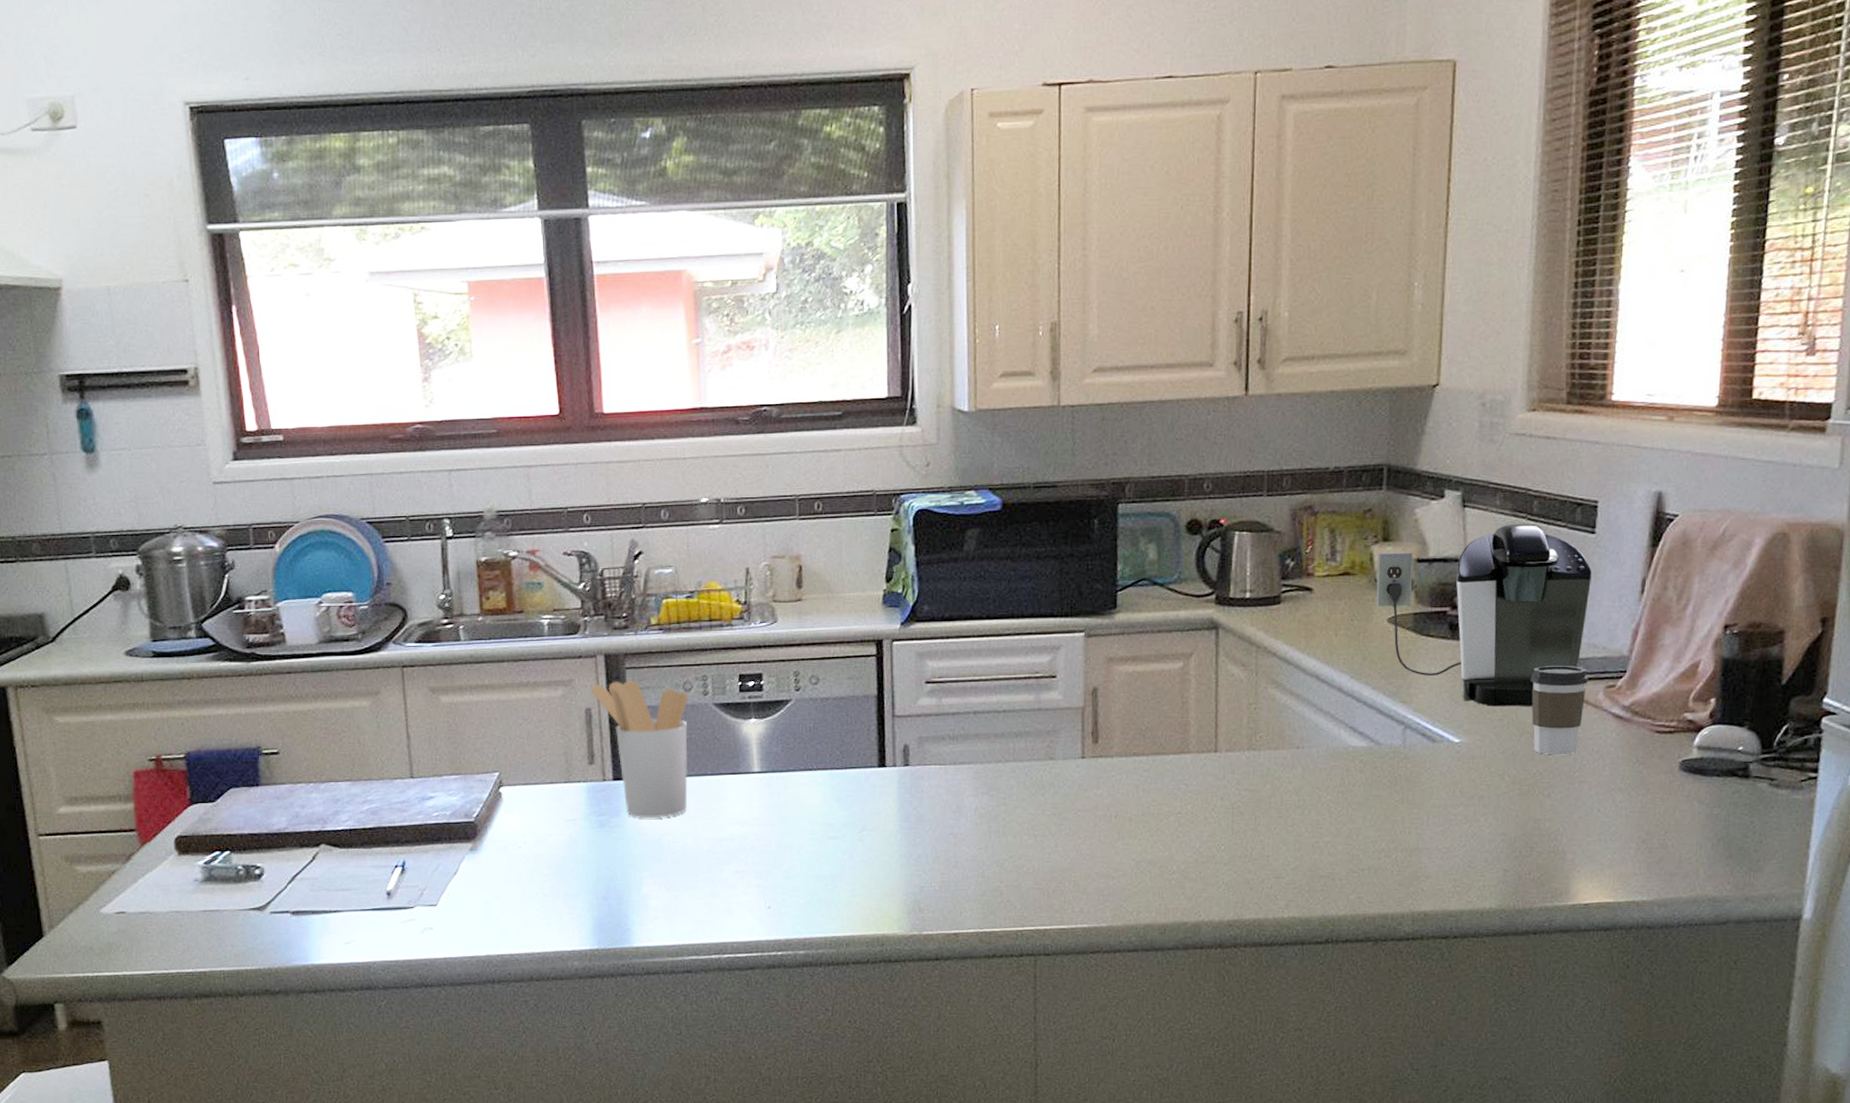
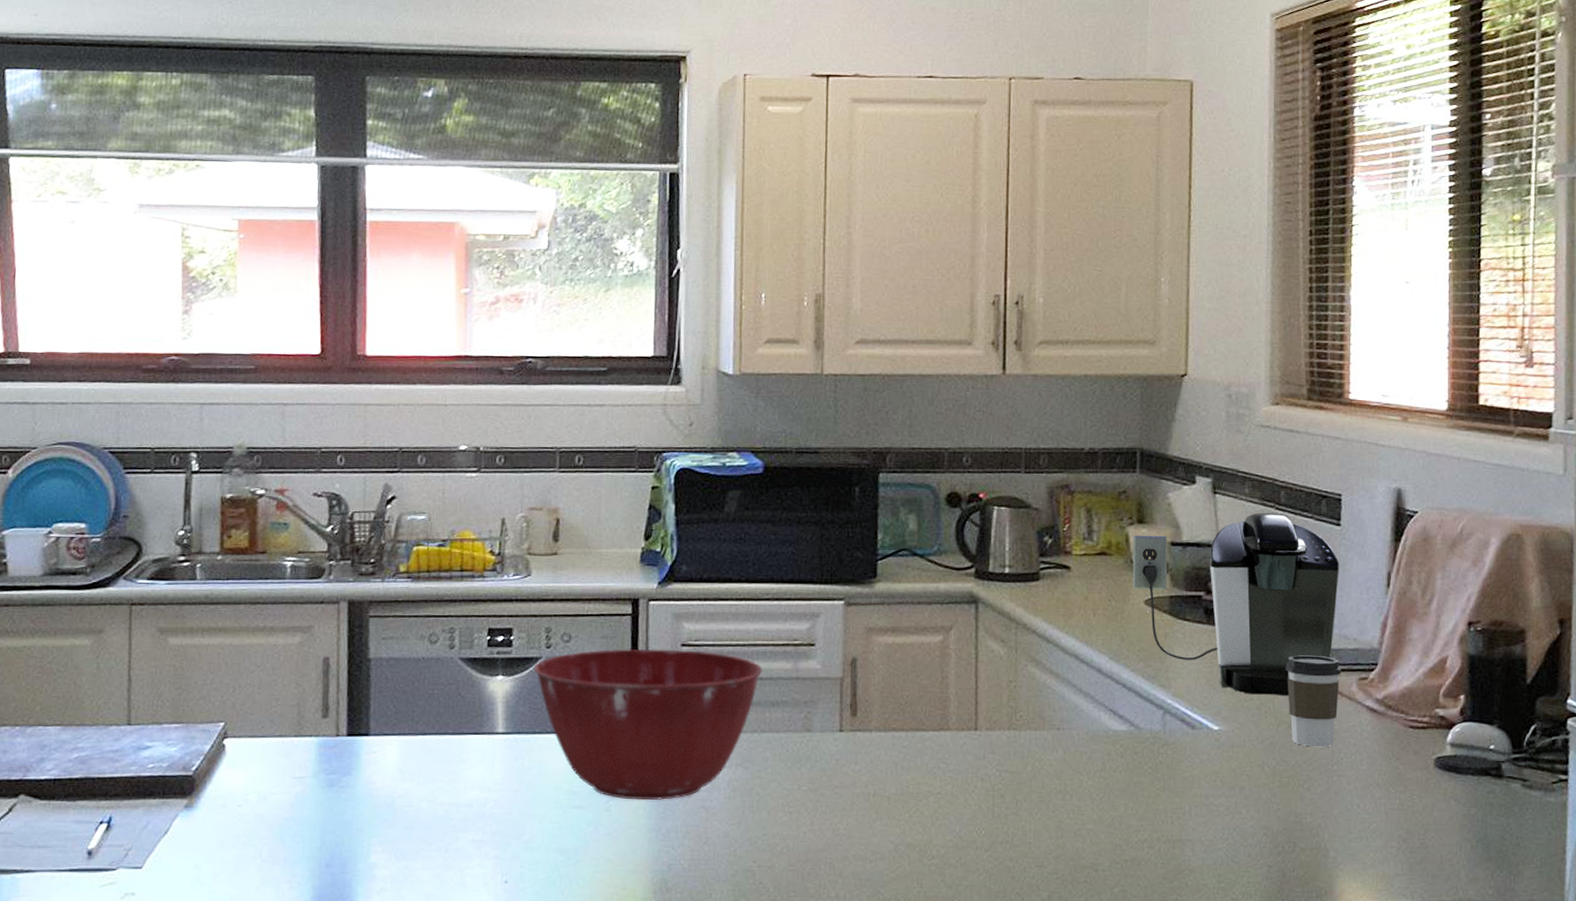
utensil holder: present [591,680,688,819] -> none [330,629,434,779]
mixing bowl: none [784,687,1006,830] -> present [533,648,763,801]

